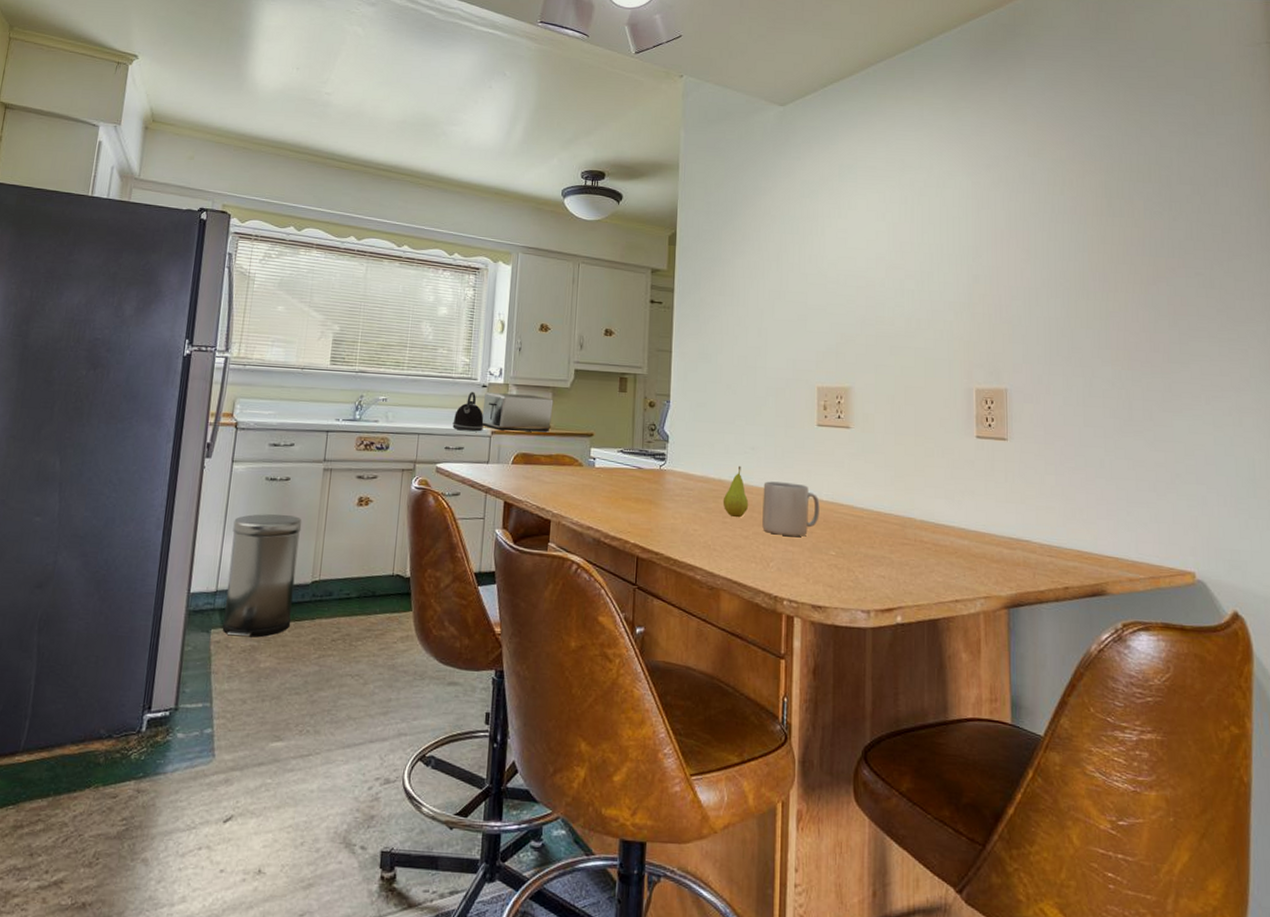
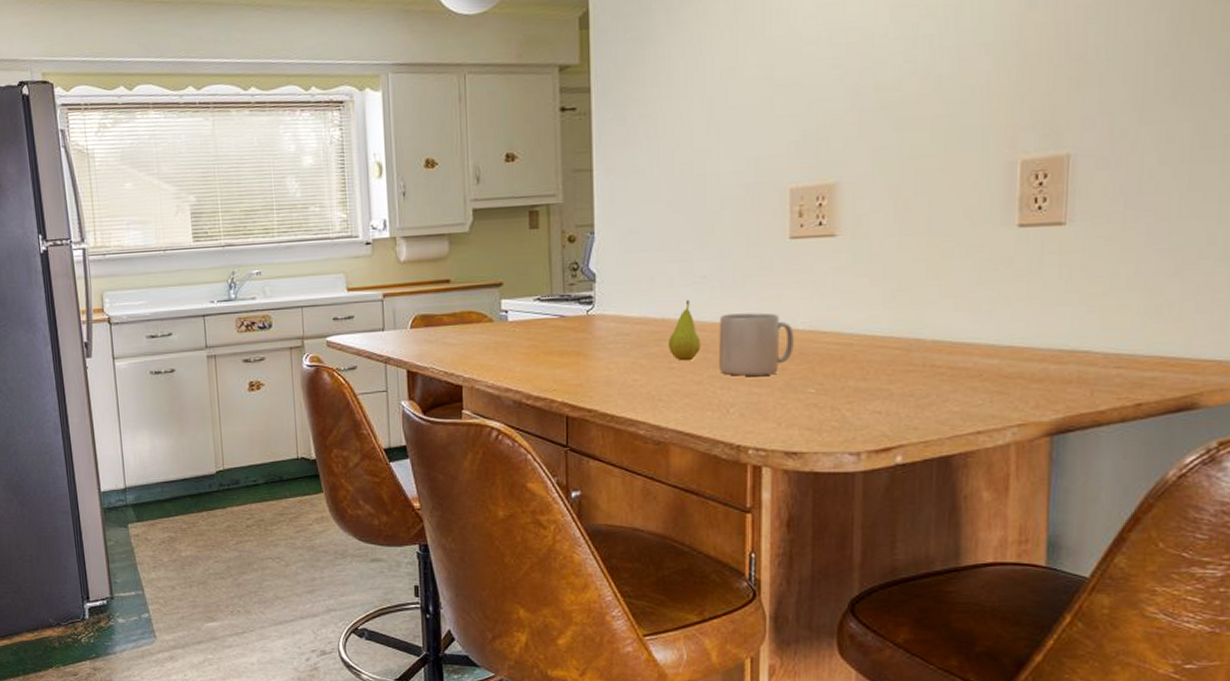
pedal bin: present [222,514,302,638] -> none [127,407,203,529]
kettle: present [452,391,484,432] -> none [338,251,373,298]
toaster: present [482,392,554,432] -> none [369,246,452,293]

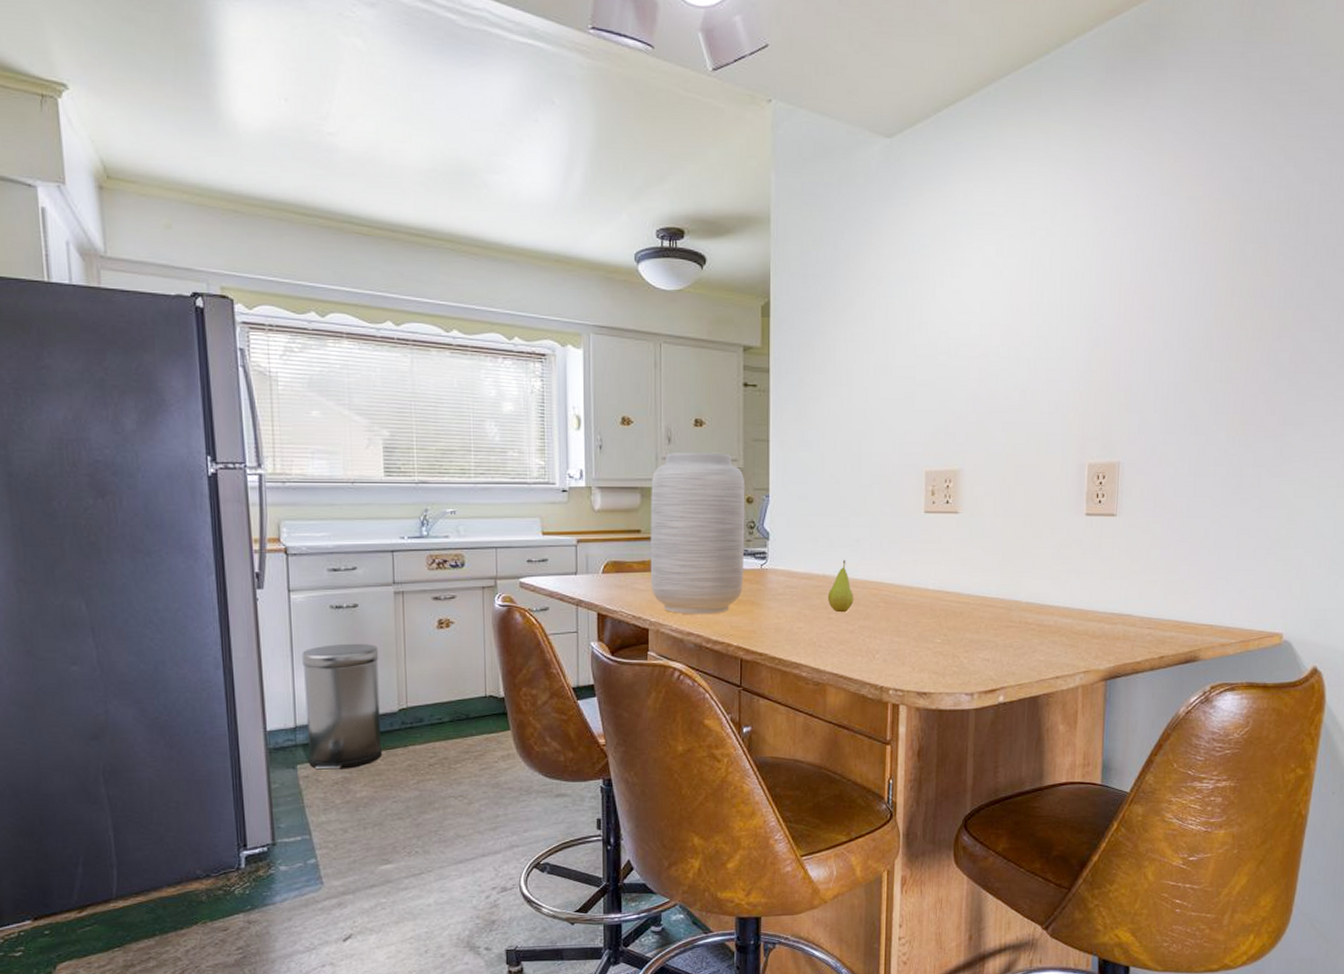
pedal bin: none [127,407,203,529] -> present [302,643,382,770]
vase: none [459,189,568,369] -> present [650,452,745,615]
mug: present [719,312,794,376] -> none [868,573,926,627]

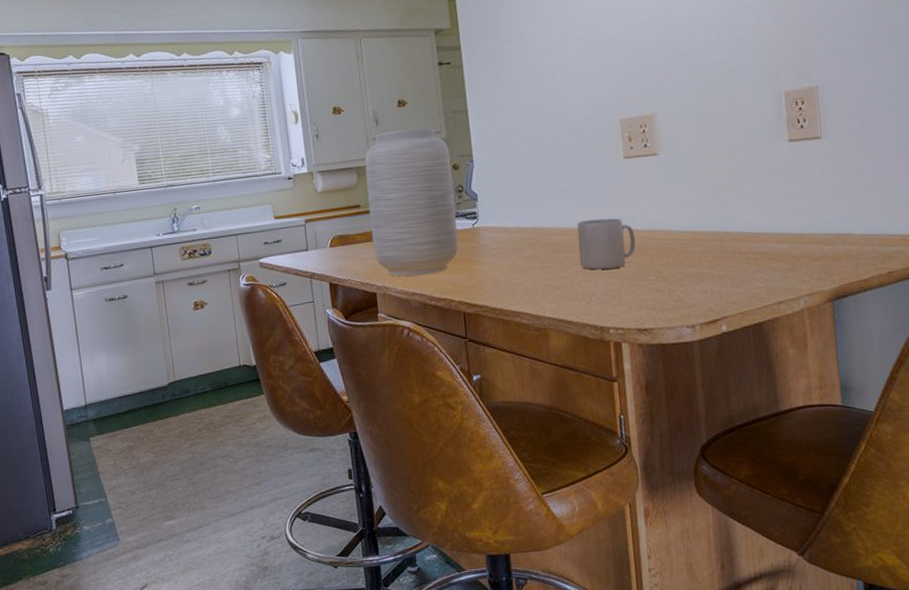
pedal bin: present [302,643,382,770] -> none [86,328,158,441]
fruit: present [827,559,854,613] -> none [539,210,565,261]
mug: none [868,573,926,627] -> present [577,218,636,270]

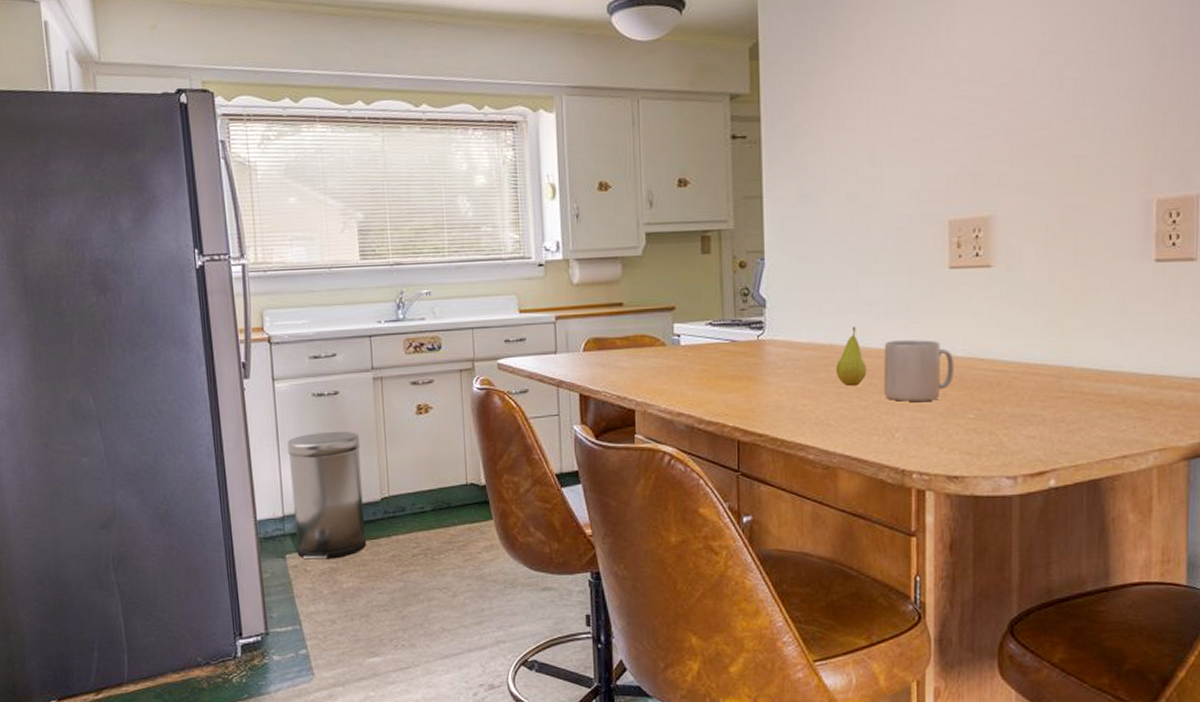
pedal bin: none [86,328,158,441] -> present [287,431,366,560]
vase: present [365,127,459,277] -> none [632,214,739,394]
fruit: none [539,210,565,261] -> present [835,326,867,387]

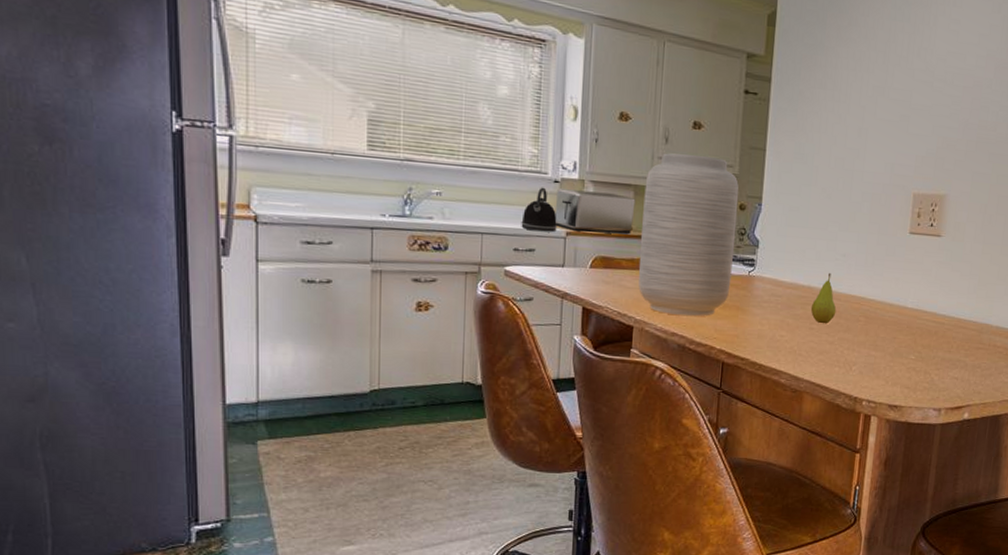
pedal bin: present [287,431,366,560] -> none [268,319,352,448]
kettle: none [509,272,546,320] -> present [521,187,557,233]
toaster: none [541,269,625,315] -> present [554,188,636,235]
vase: none [632,214,739,394] -> present [638,153,739,317]
mug: present [884,340,954,401] -> none [848,288,905,342]

